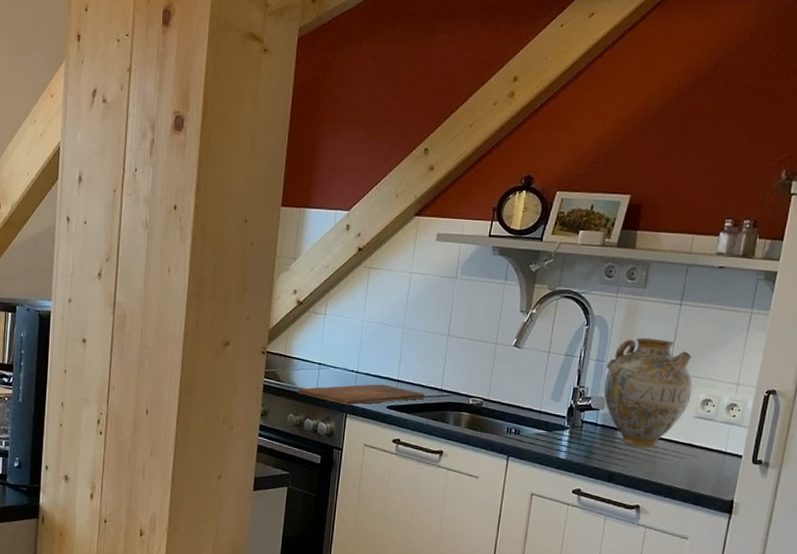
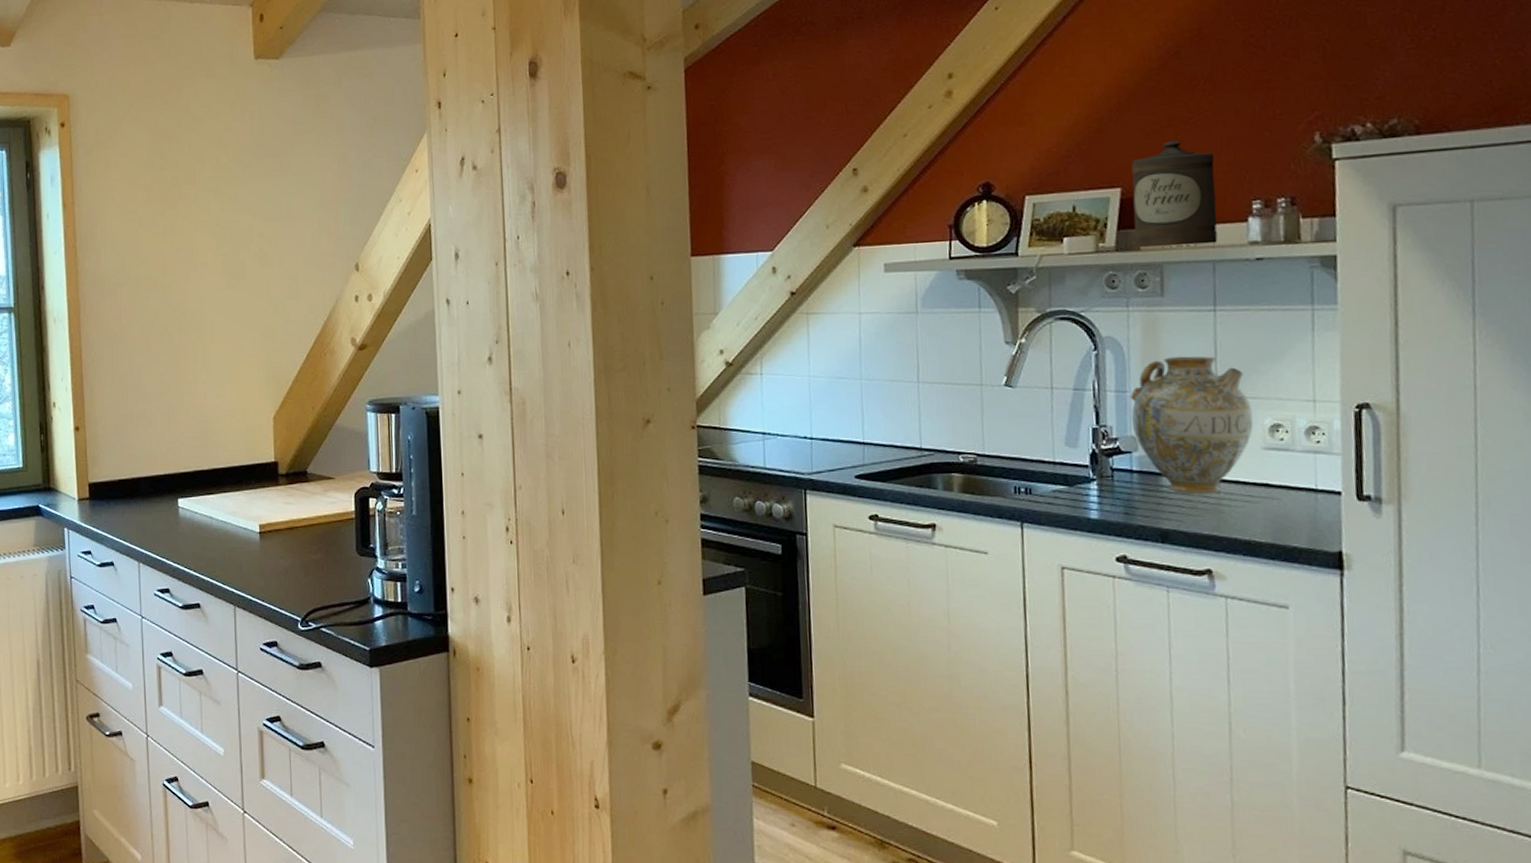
cutting board: present [298,384,425,405] -> none [742,449,902,479]
canister: none [633,161,706,250] -> present [1131,140,1218,248]

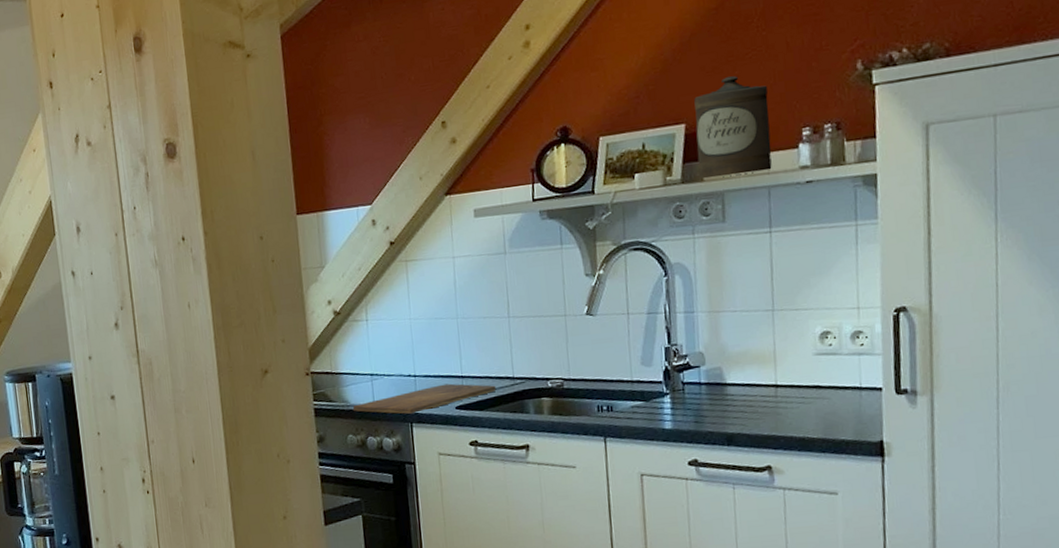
cutting board: none [742,449,902,479] -> present [353,383,497,414]
ceramic jug: present [1130,356,1253,495] -> none [698,274,806,401]

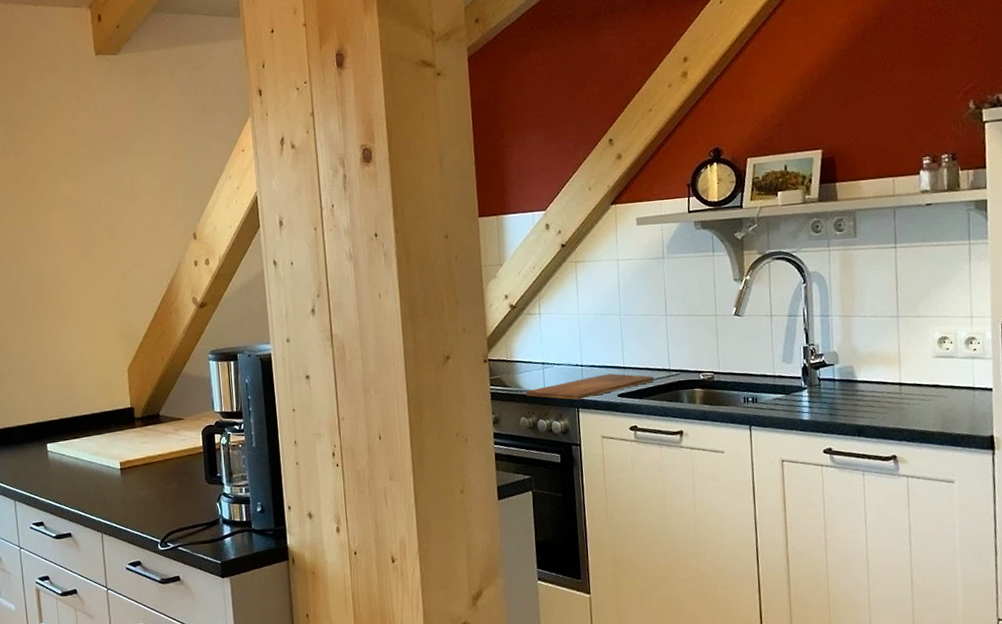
canister: present [694,76,772,179] -> none [830,109,897,199]

